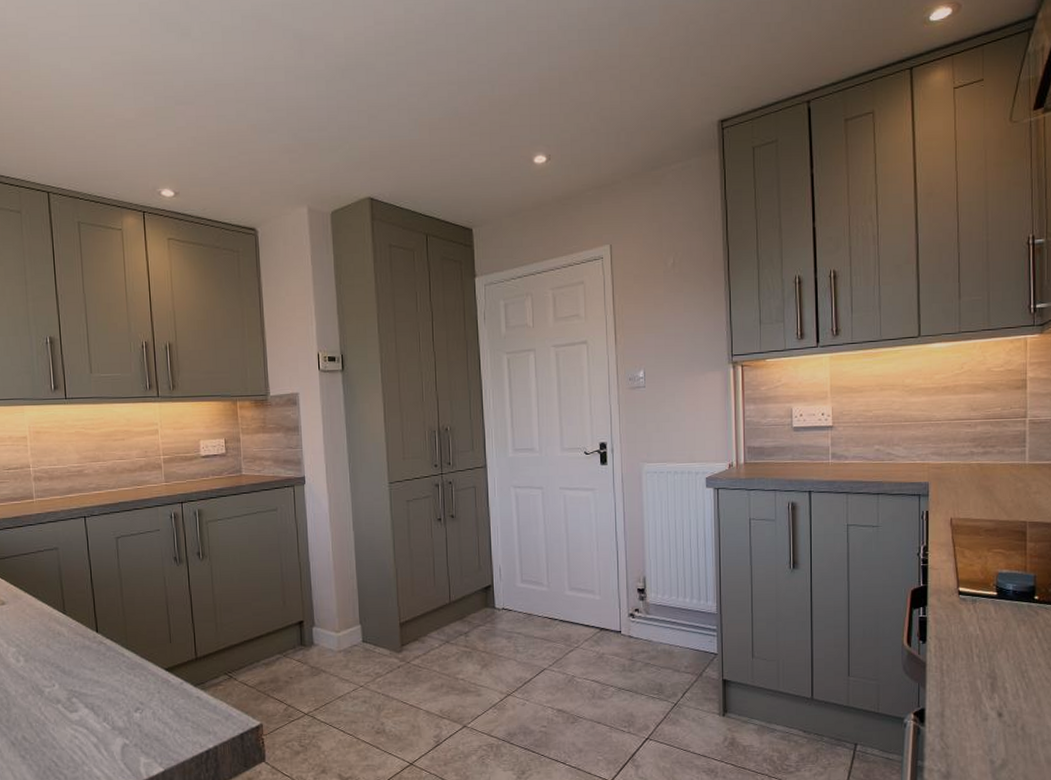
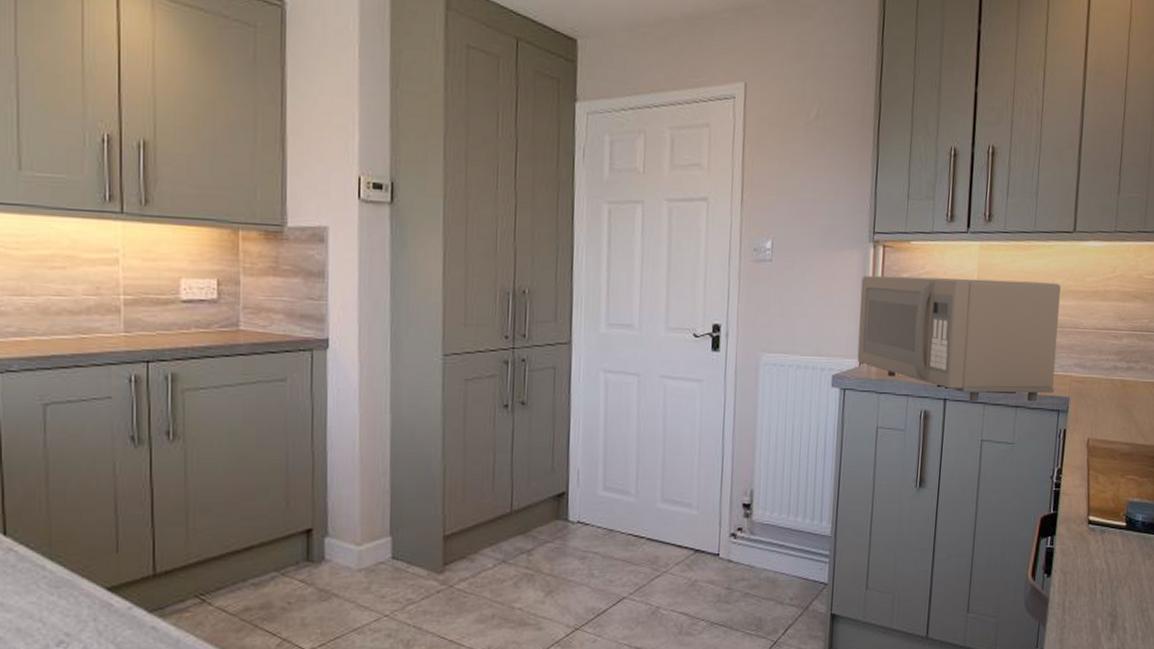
microwave: none [725,383,913,492] -> present [857,275,1061,402]

